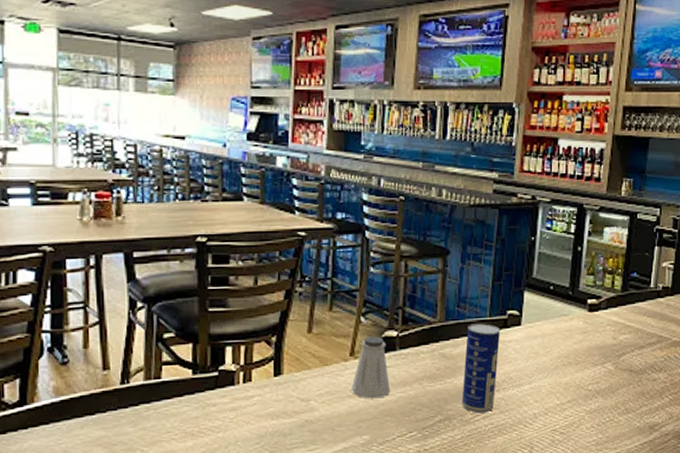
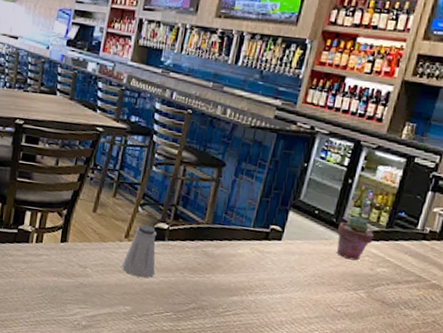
beverage can: present [461,323,500,414] -> none [215,230,261,311]
potted succulent: none [576,284,611,333] -> present [336,216,374,261]

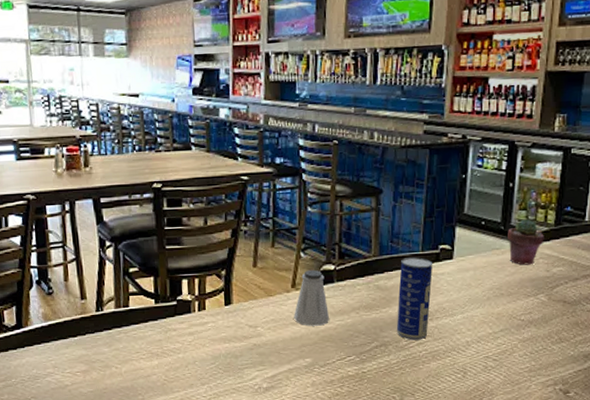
beverage can: none [215,230,261,311] -> present [396,257,432,341]

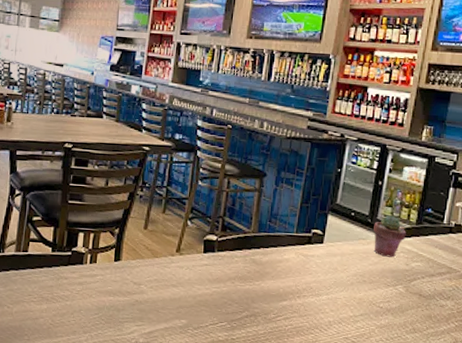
saltshaker: present [294,269,329,326] -> none [175,237,207,291]
beverage can: present [396,257,432,341] -> none [266,237,304,315]

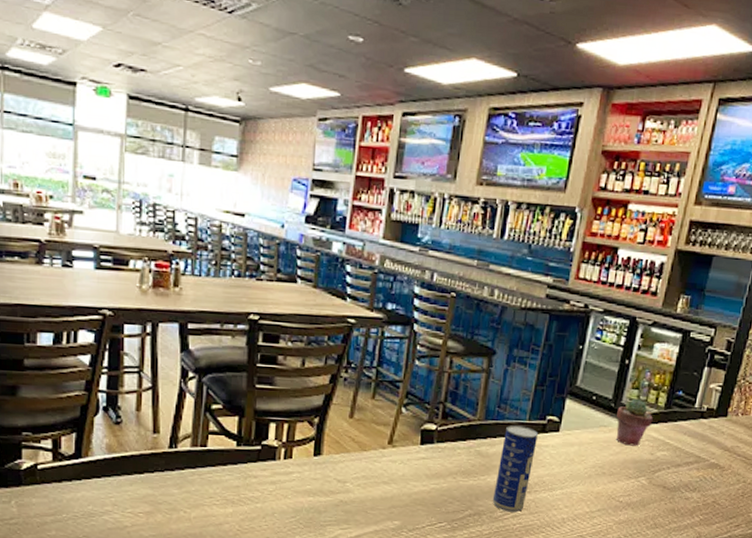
beverage can: none [266,237,304,315] -> present [492,425,538,513]

